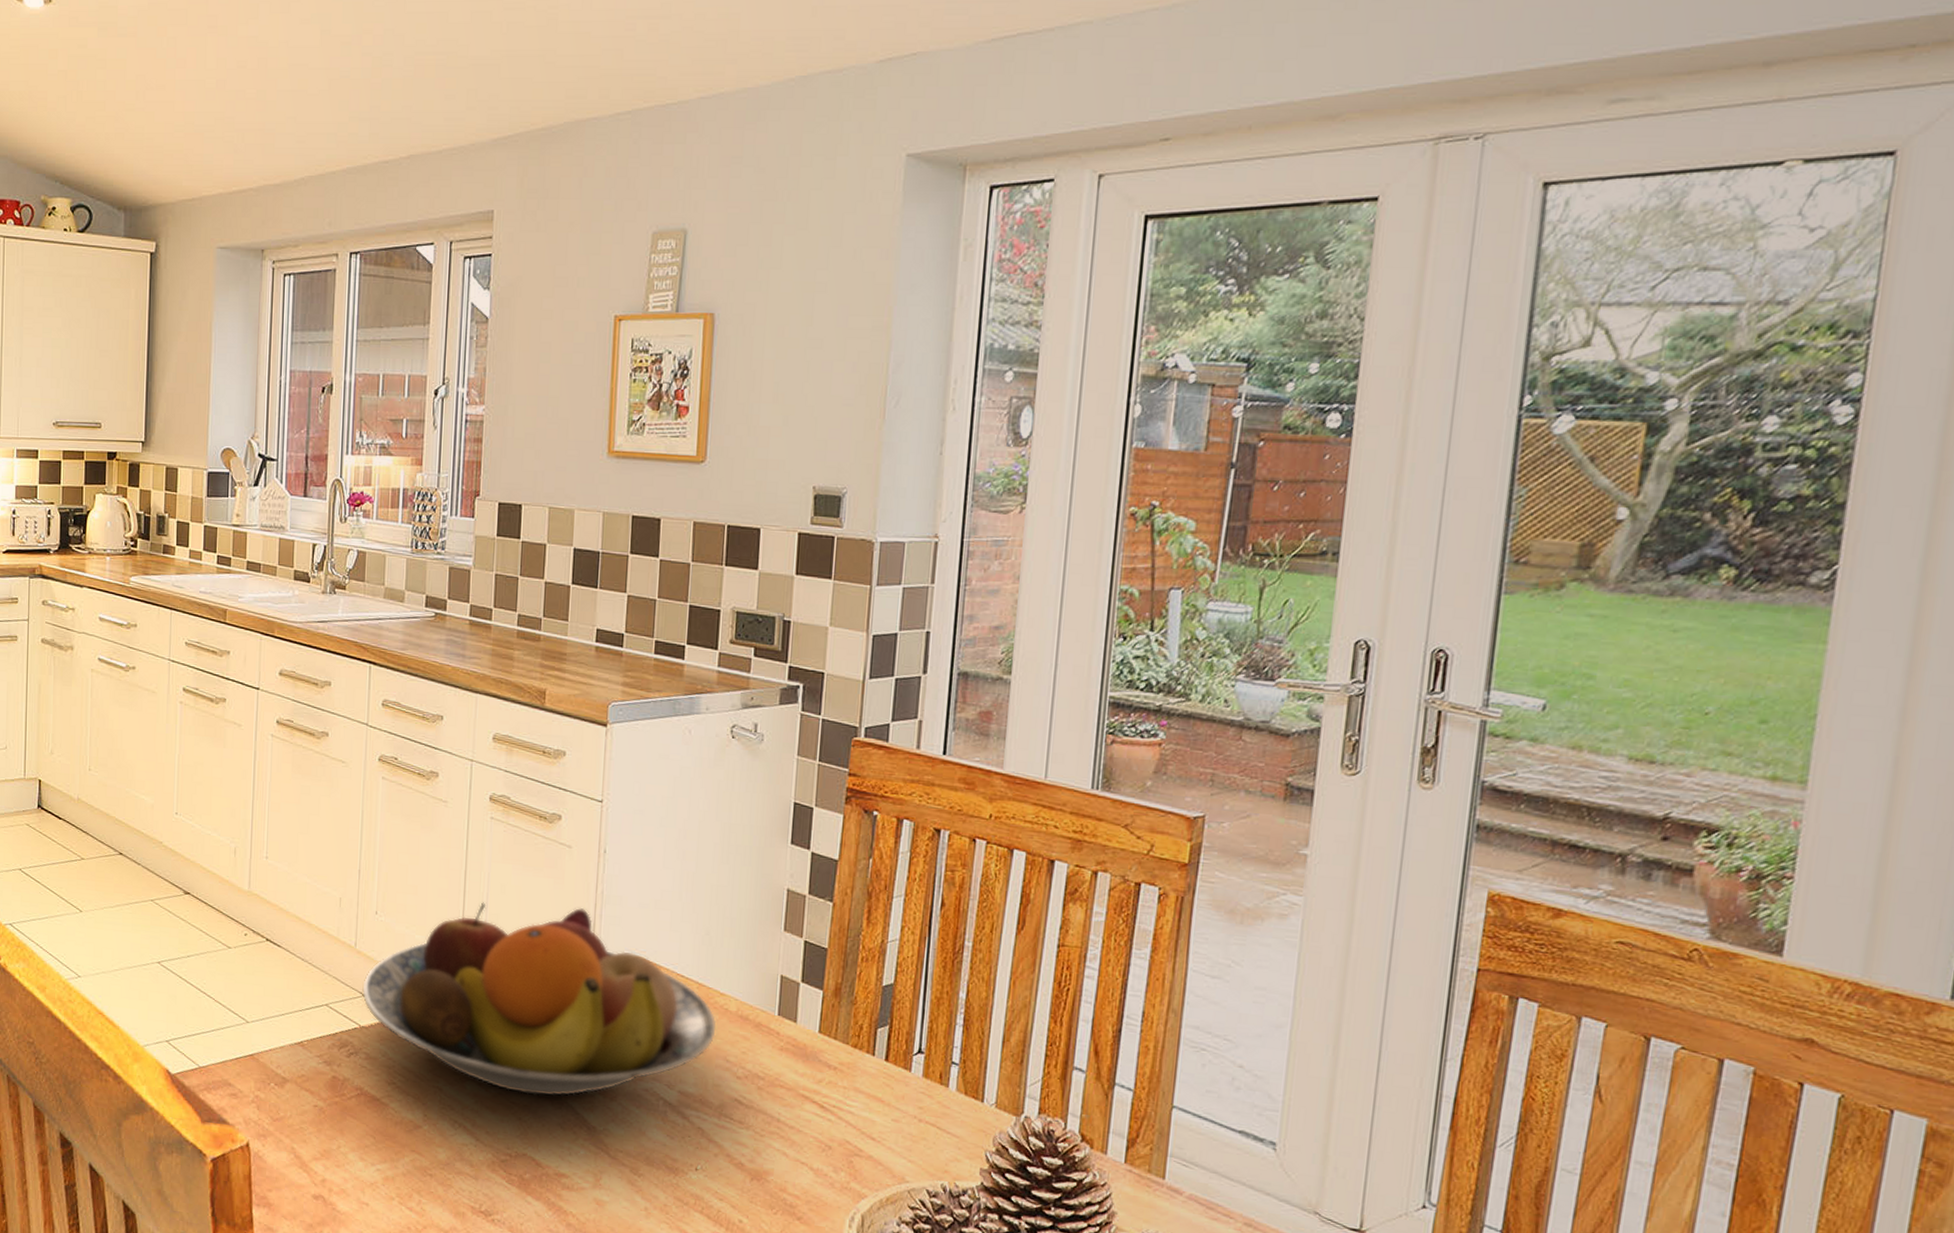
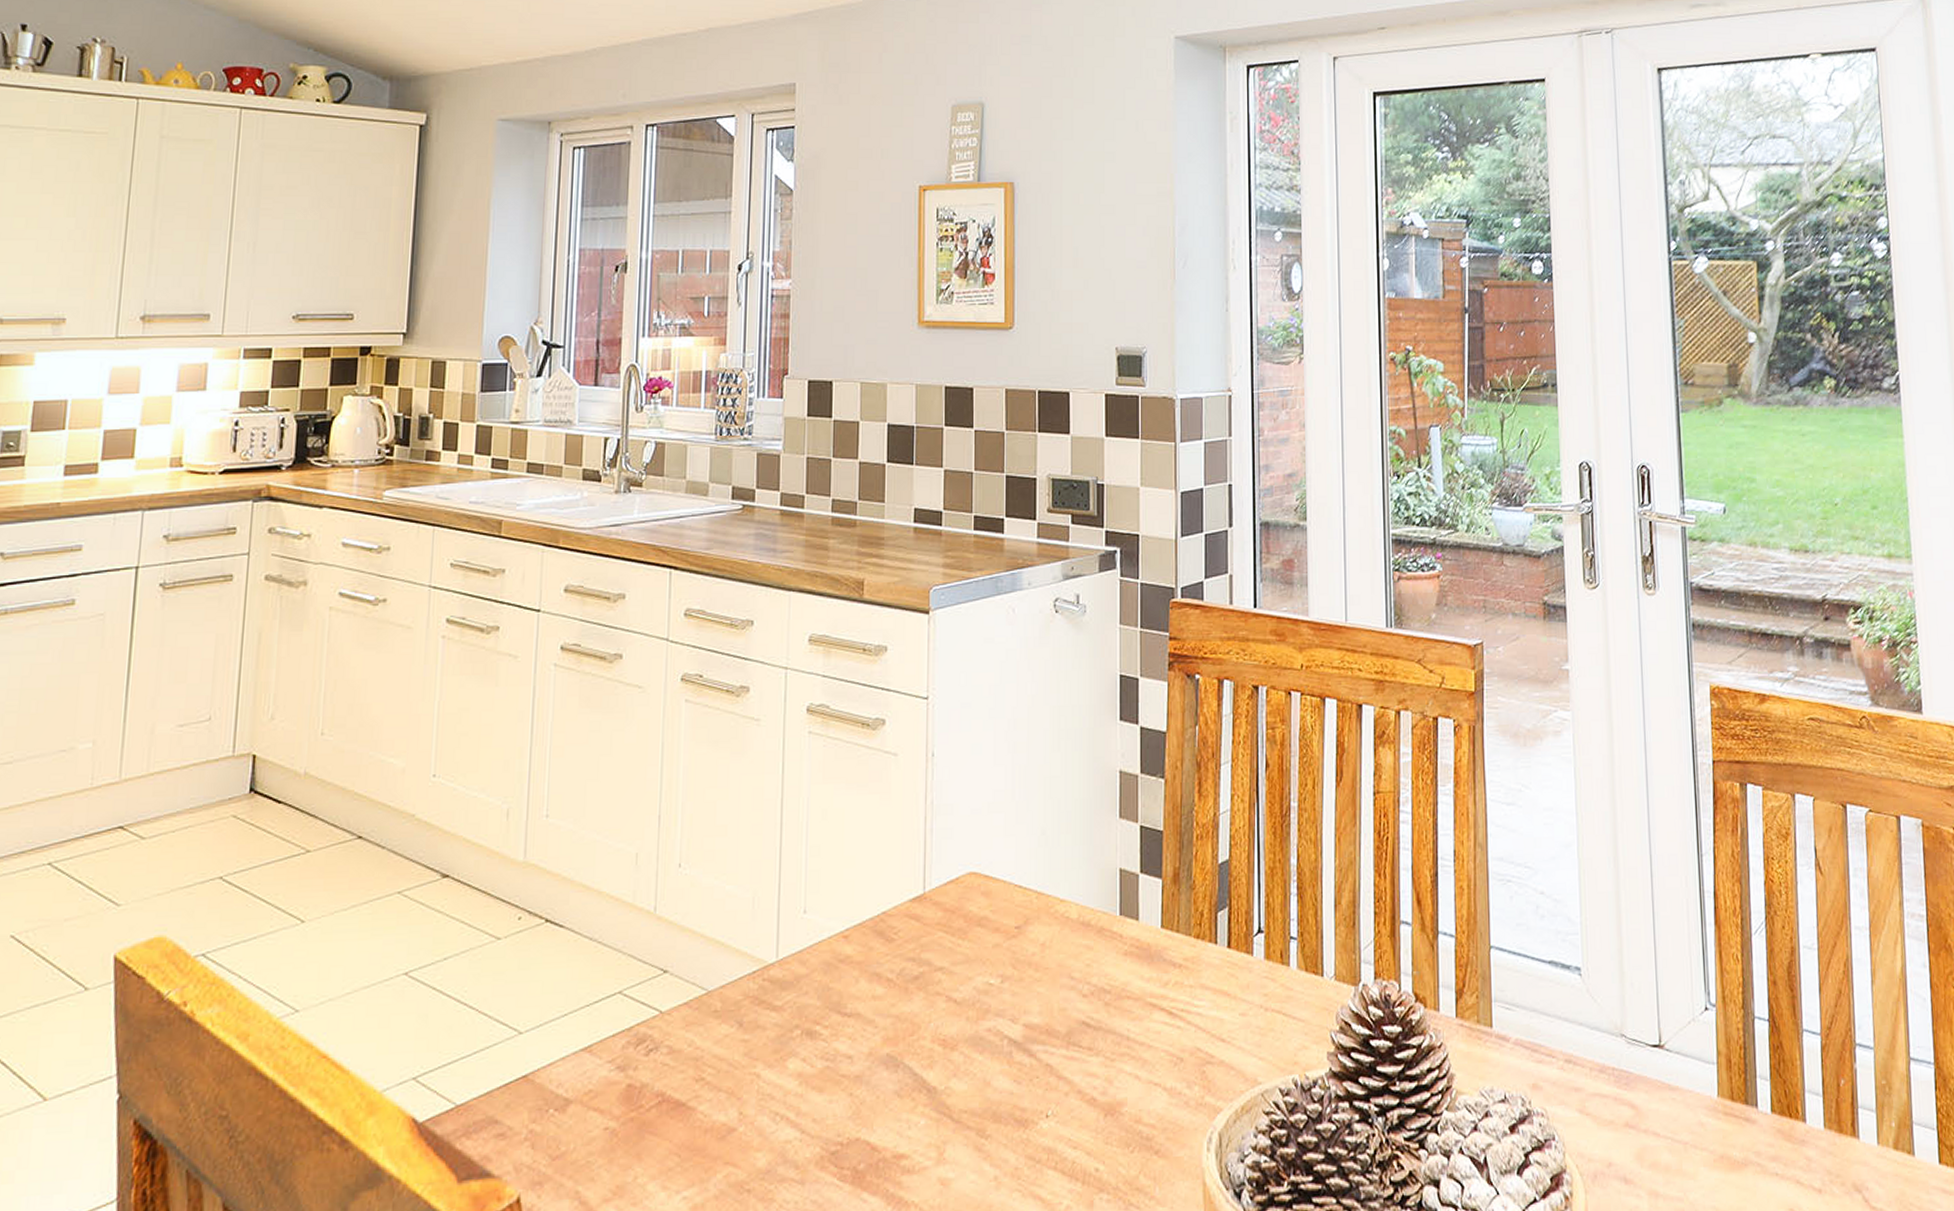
fruit bowl: present [362,902,717,1097] -> none [663,824,1058,1062]

